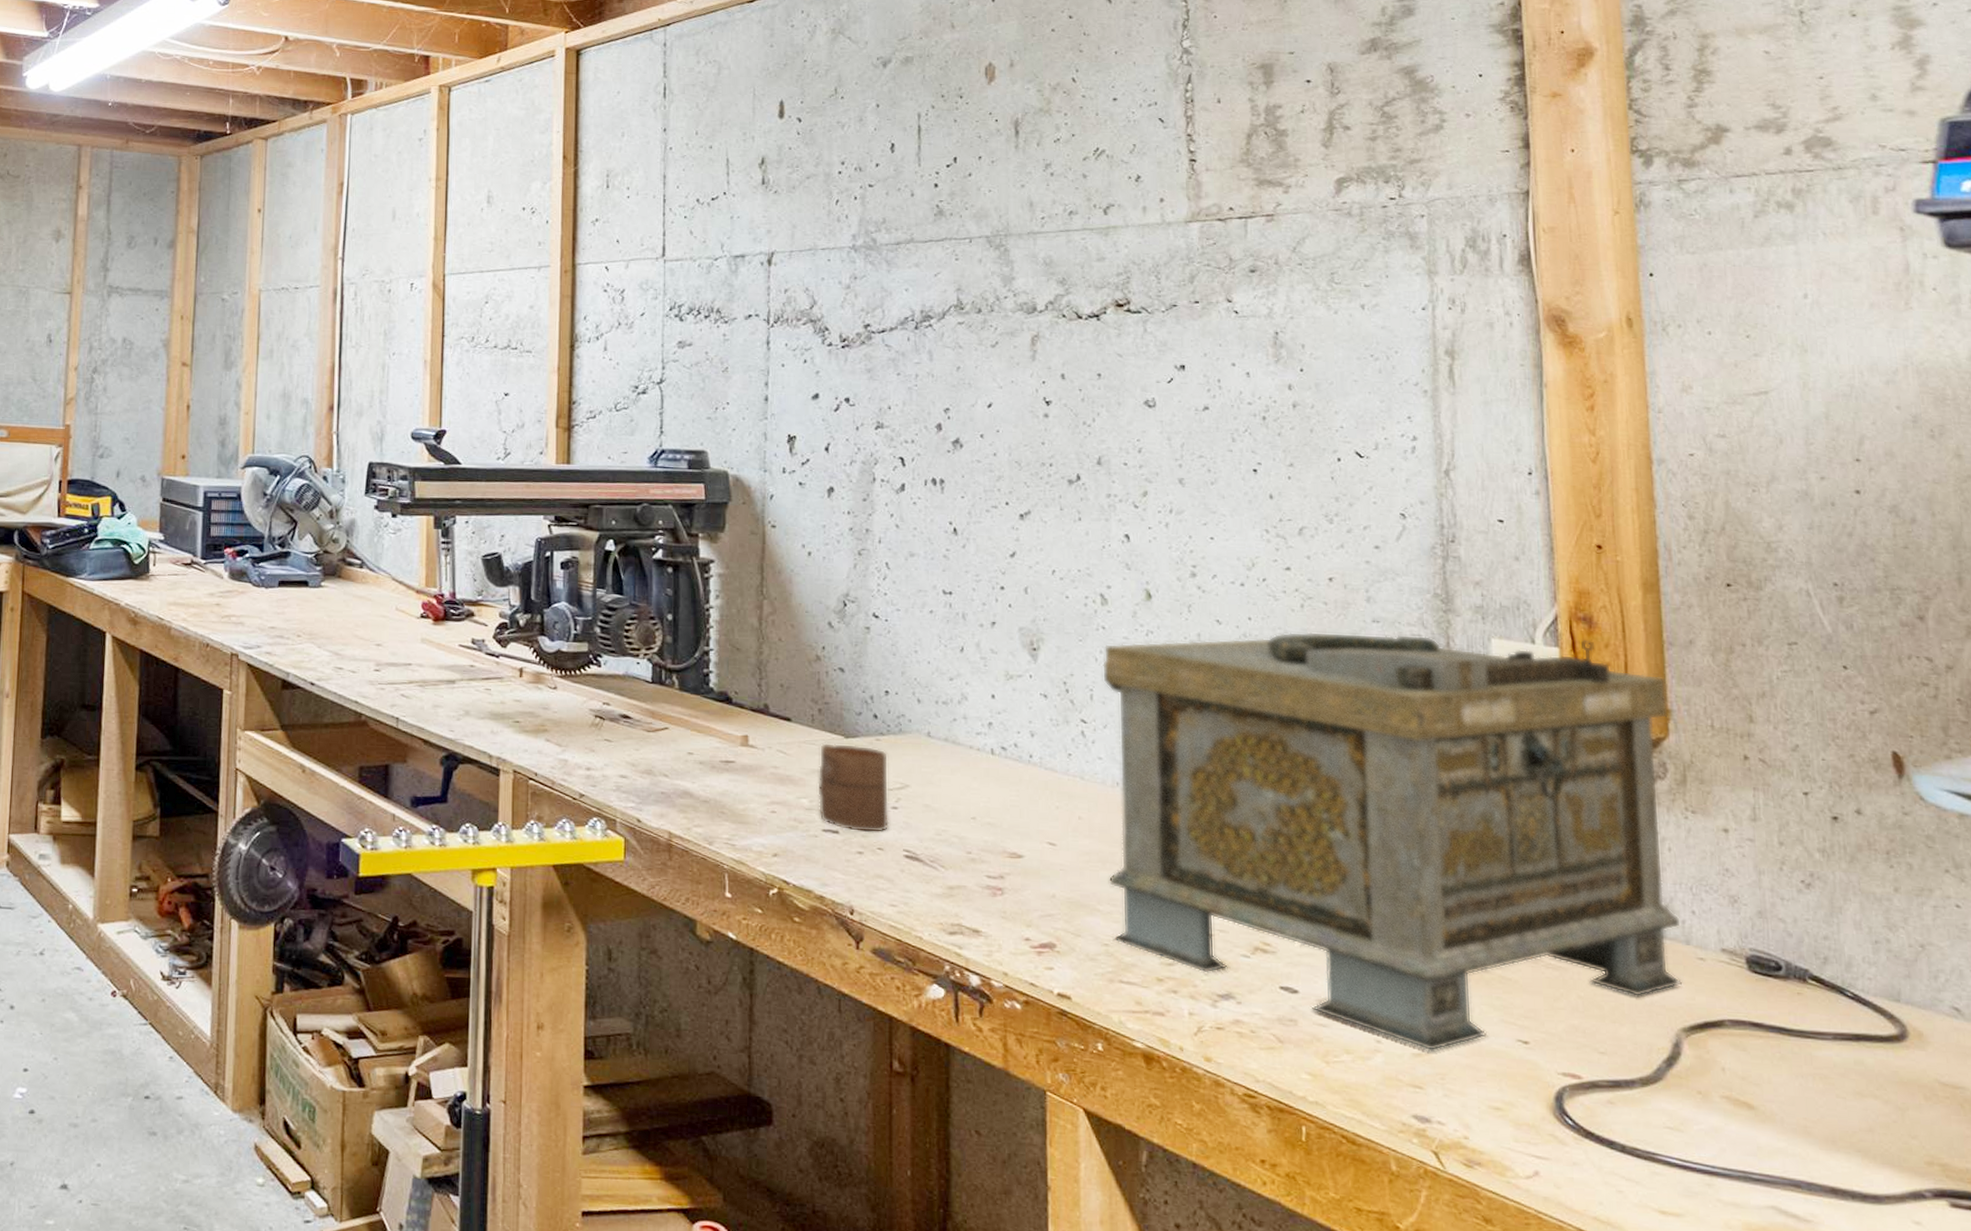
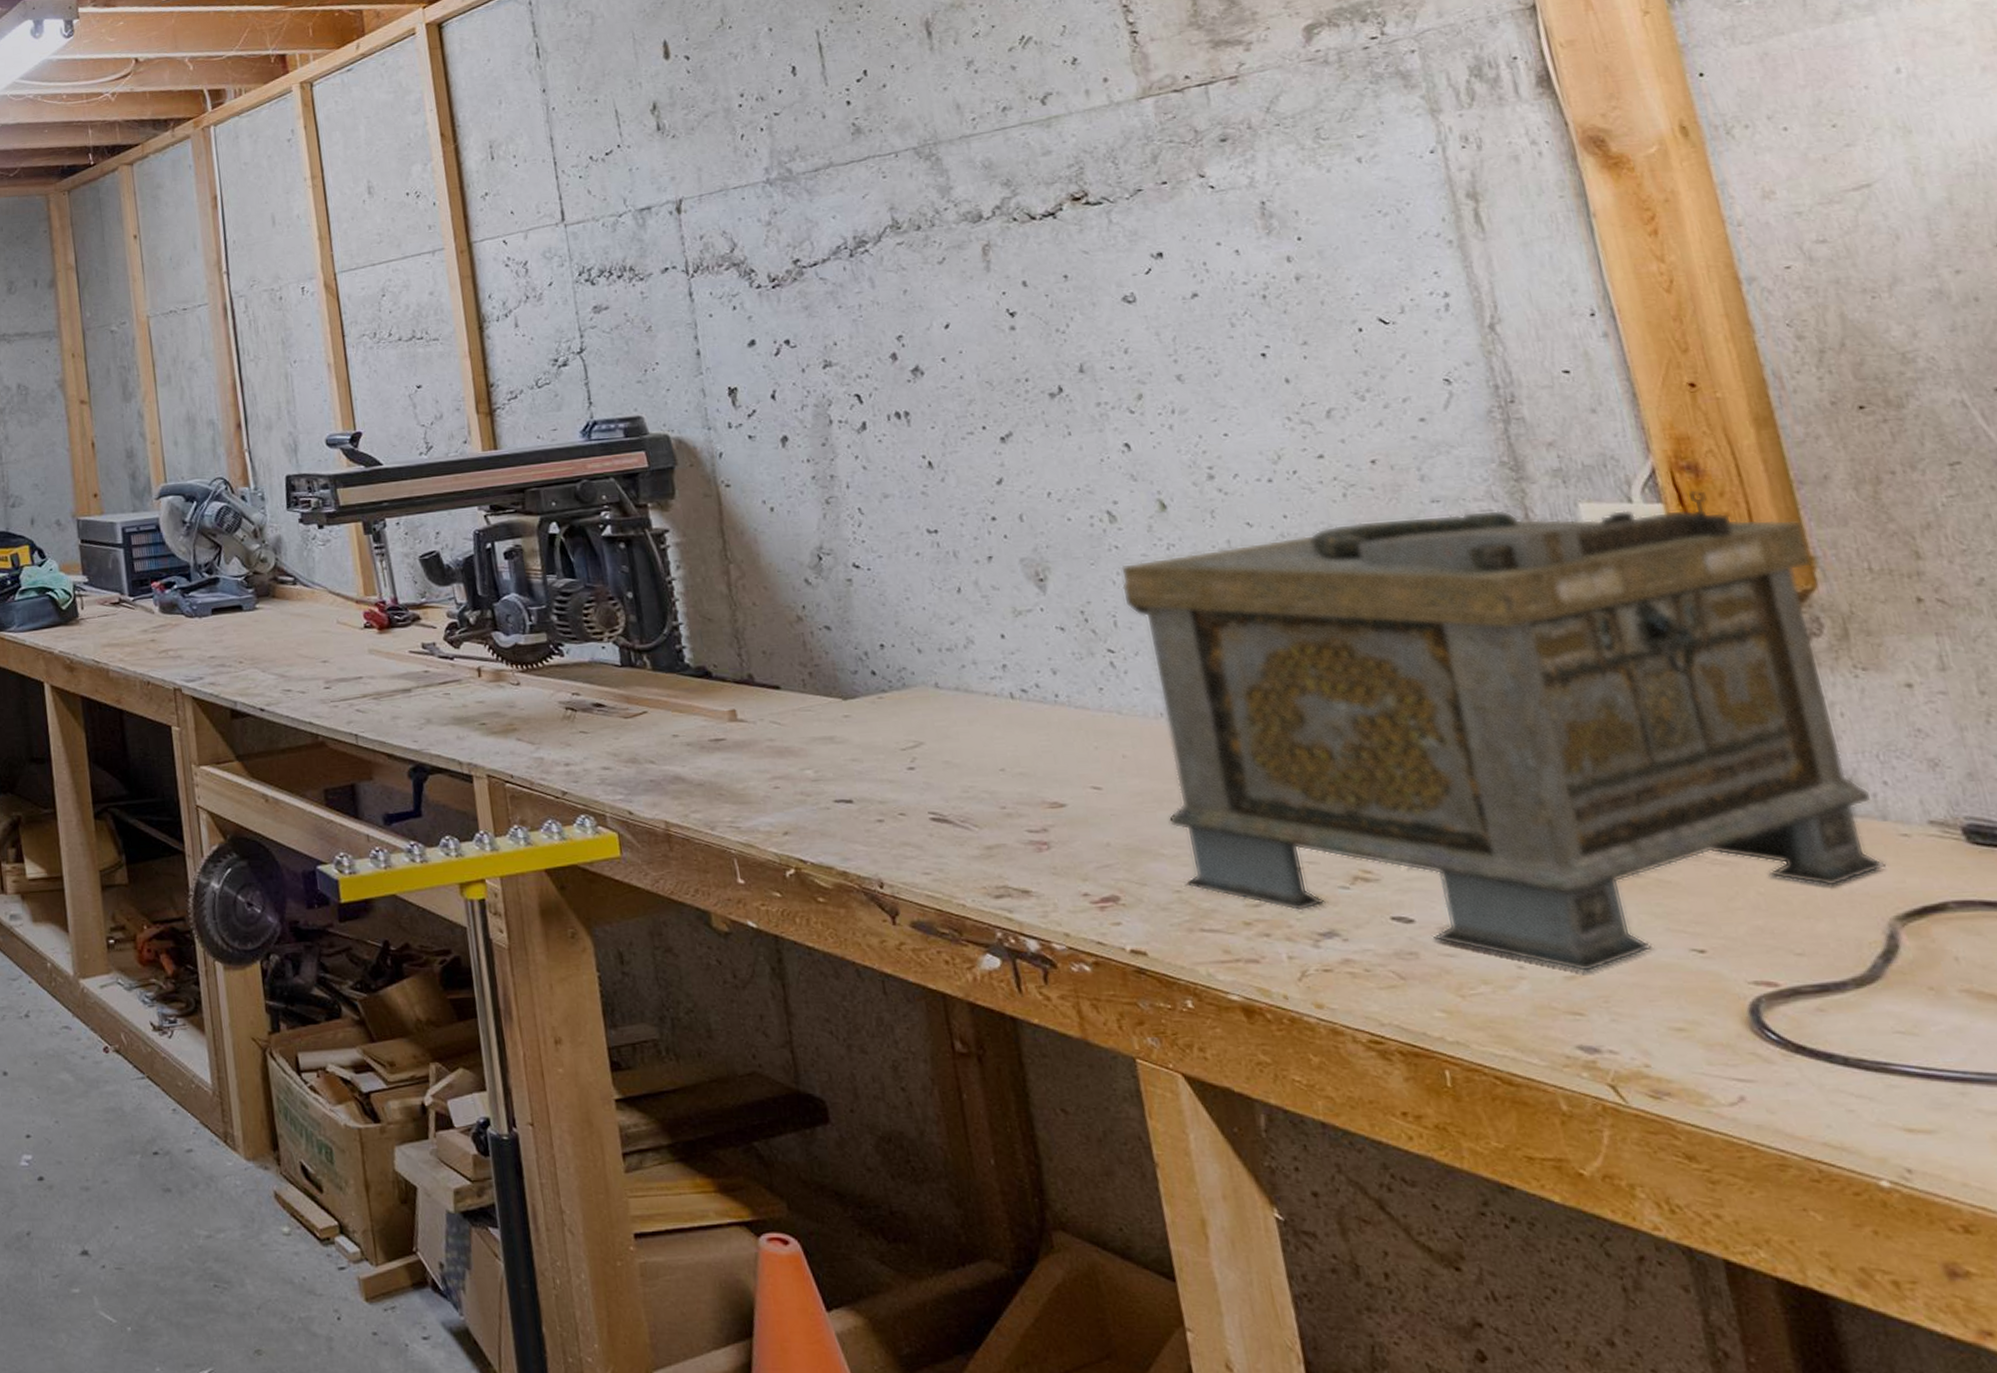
cup: present [816,742,889,833] -> none [816,705,908,799]

